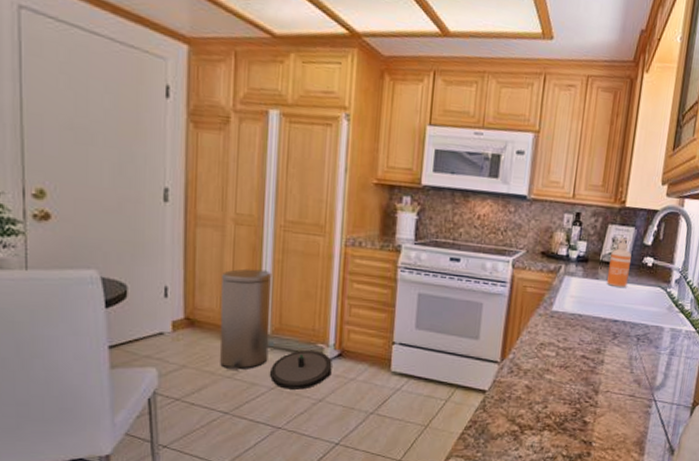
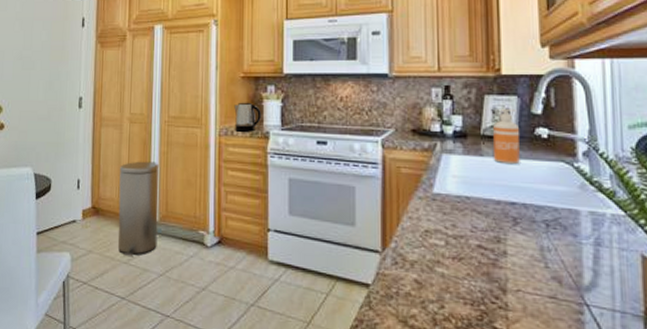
robot vacuum: present [269,350,332,390] -> none [158,237,213,277]
kettle: none [364,211,394,244] -> present [234,102,261,132]

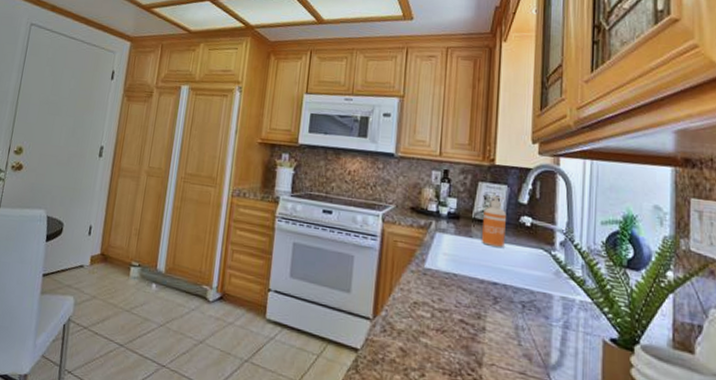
pedal bin: present [118,161,159,257] -> none [122,213,170,306]
kettle: present [234,102,261,132] -> none [247,166,274,196]

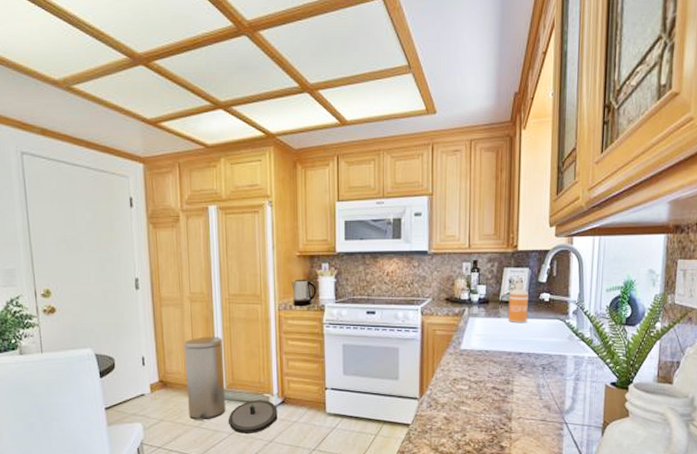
pedal bin: none [122,213,170,306] -> present [184,336,226,422]
robot vacuum: none [160,290,214,329] -> present [228,400,278,434]
kettle: none [247,166,274,196] -> present [291,279,317,306]

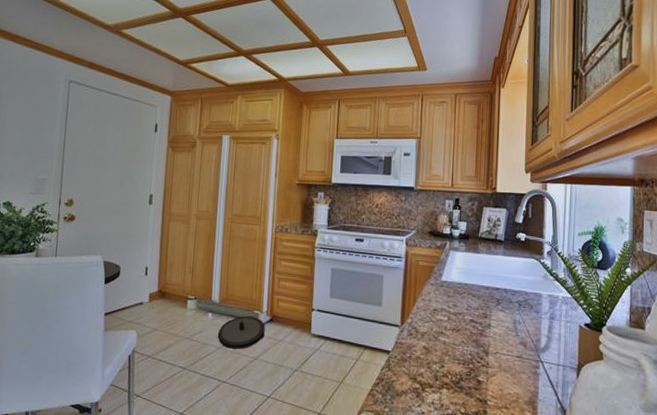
pedal bin: present [184,336,226,422] -> none [181,252,221,334]
kettle: present [291,279,317,306] -> none [289,204,312,230]
soap dispenser: present [507,278,529,324] -> none [486,217,507,260]

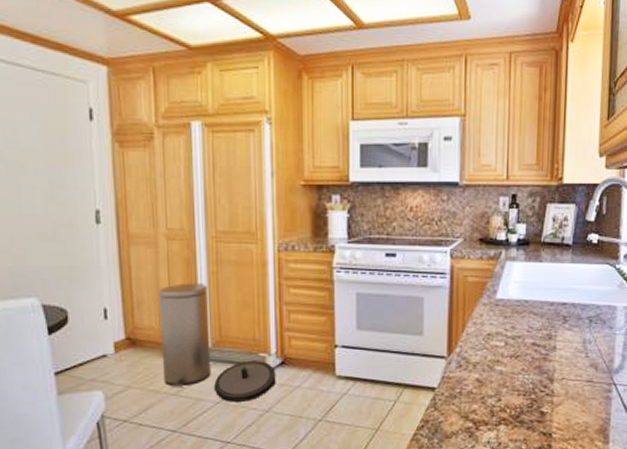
pedal bin: none [181,252,221,334] -> present [159,283,211,389]

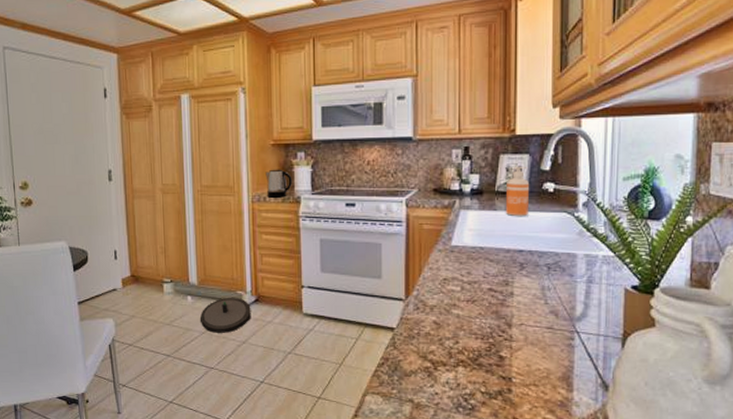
pedal bin: present [159,283,211,389] -> none [156,230,198,319]
kettle: none [294,213,325,246] -> present [265,169,292,198]
soap dispenser: none [550,216,575,269] -> present [505,166,530,217]

